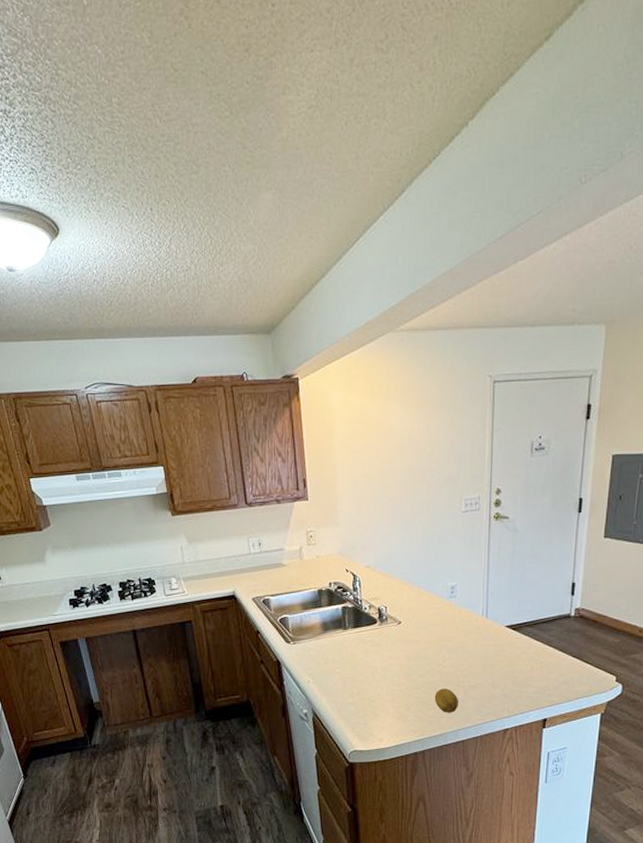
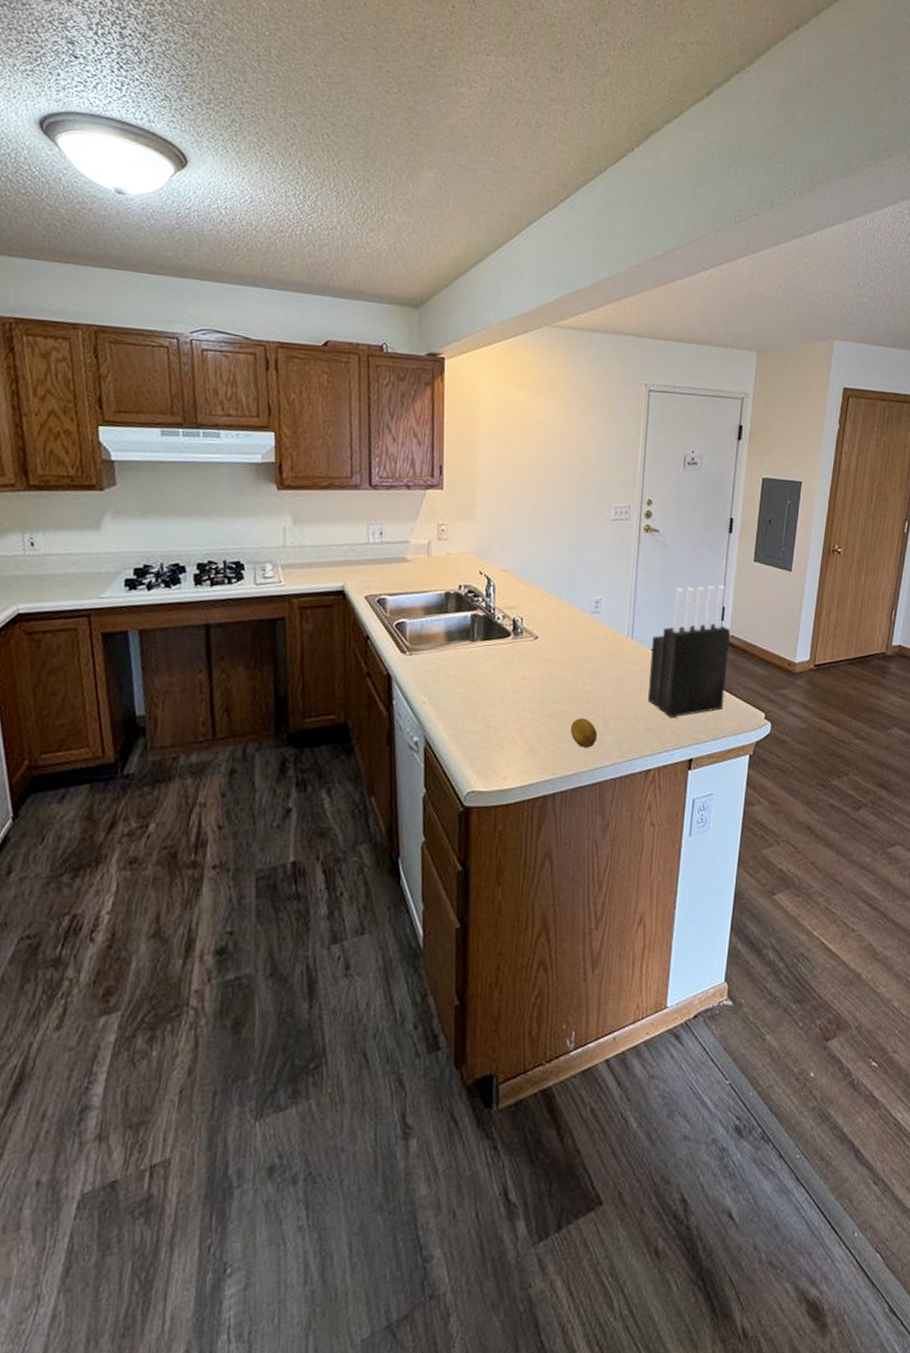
knife block: none [504,563,582,684] -> present [648,585,731,717]

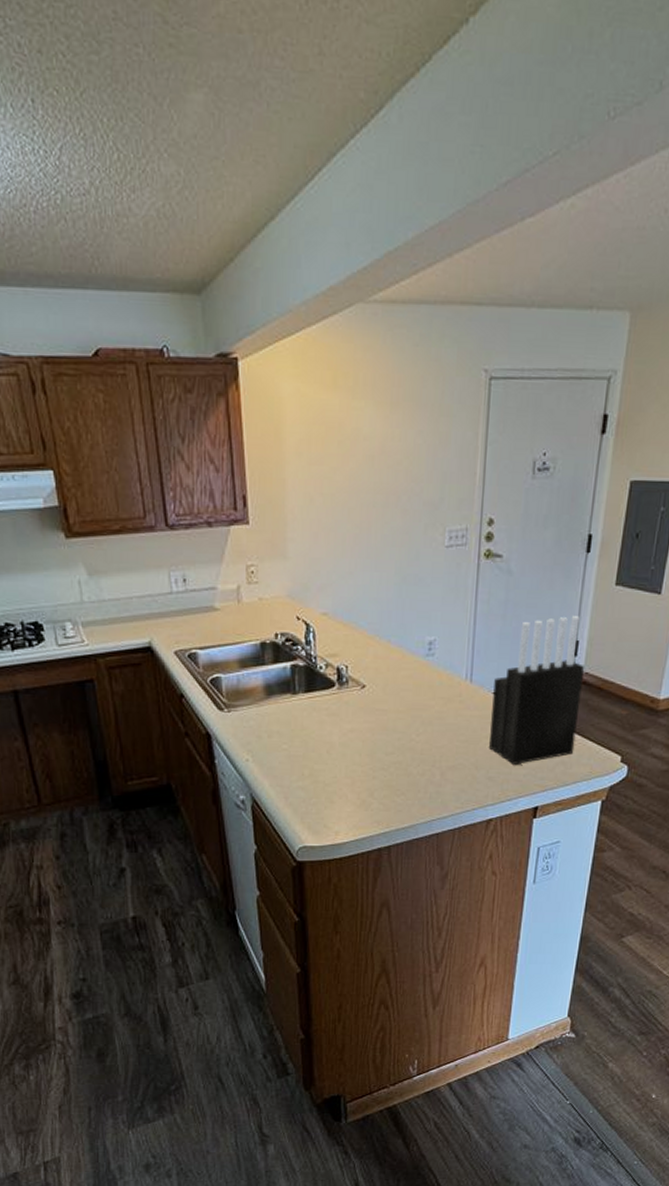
fruit: present [570,718,598,748] -> none [404,769,434,800]

